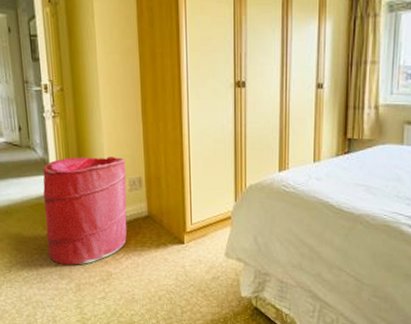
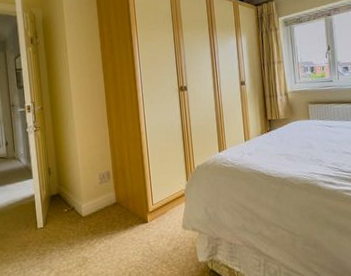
laundry hamper: present [43,157,128,265] -> none [26,156,99,257]

